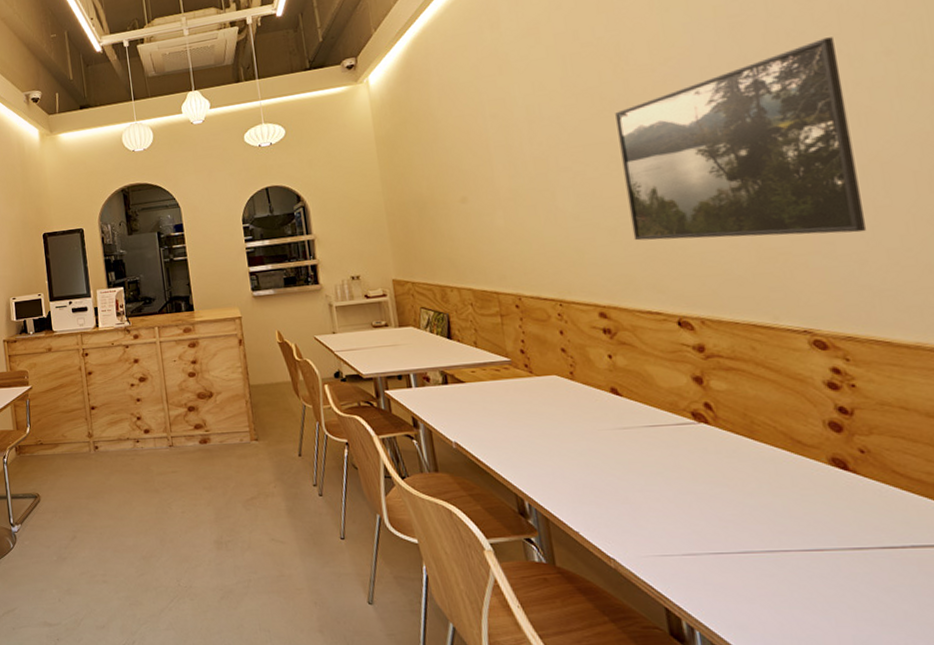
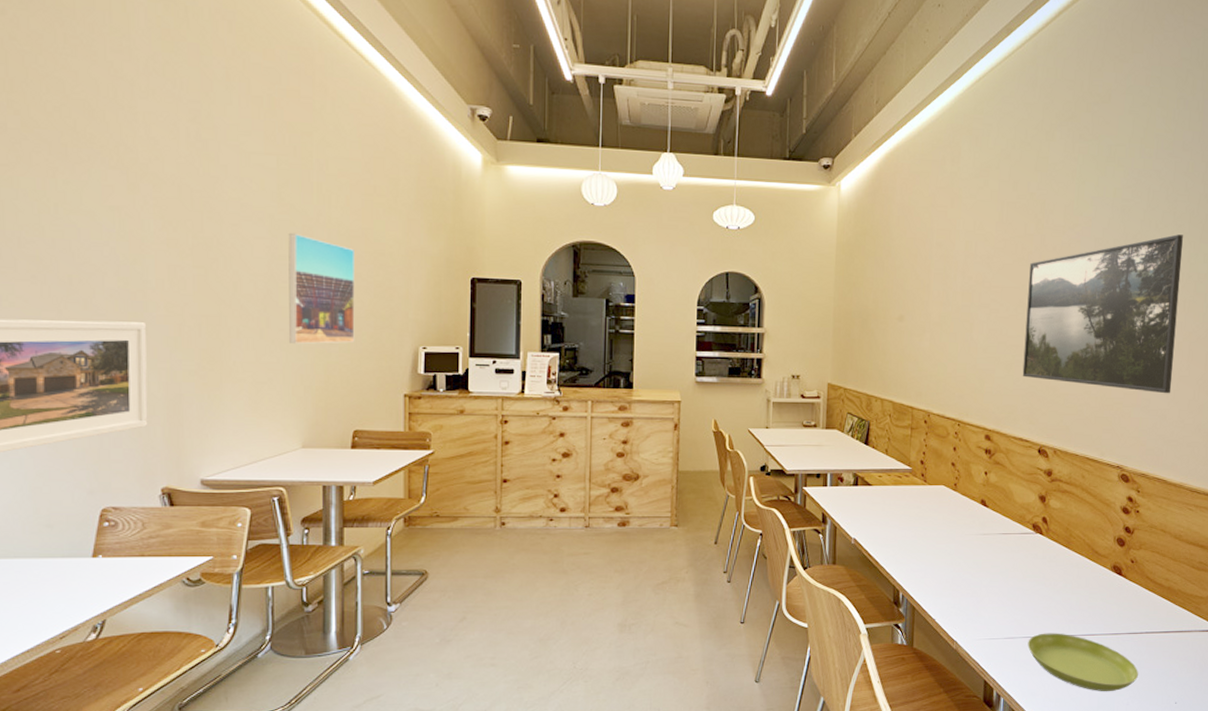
saucer: none [719,547,916,628] -> present [1027,633,1139,692]

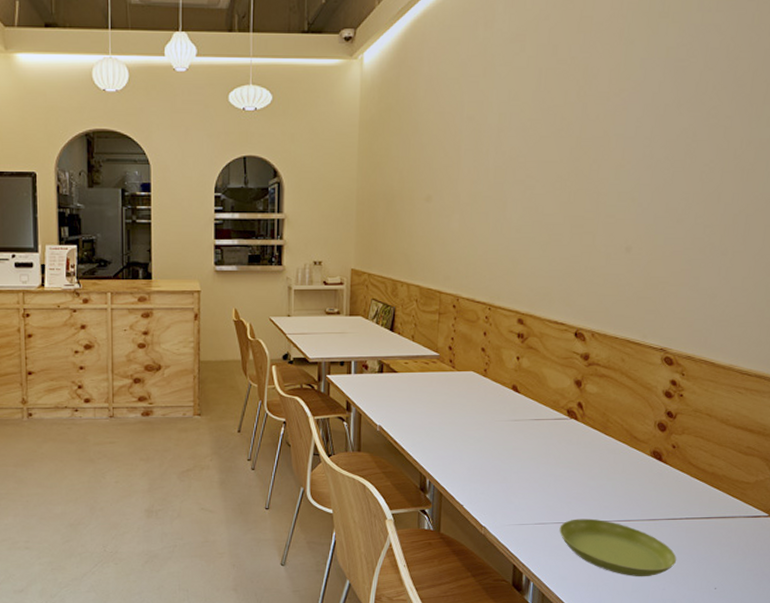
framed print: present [1022,234,1183,394] -> none [559,96,744,271]

